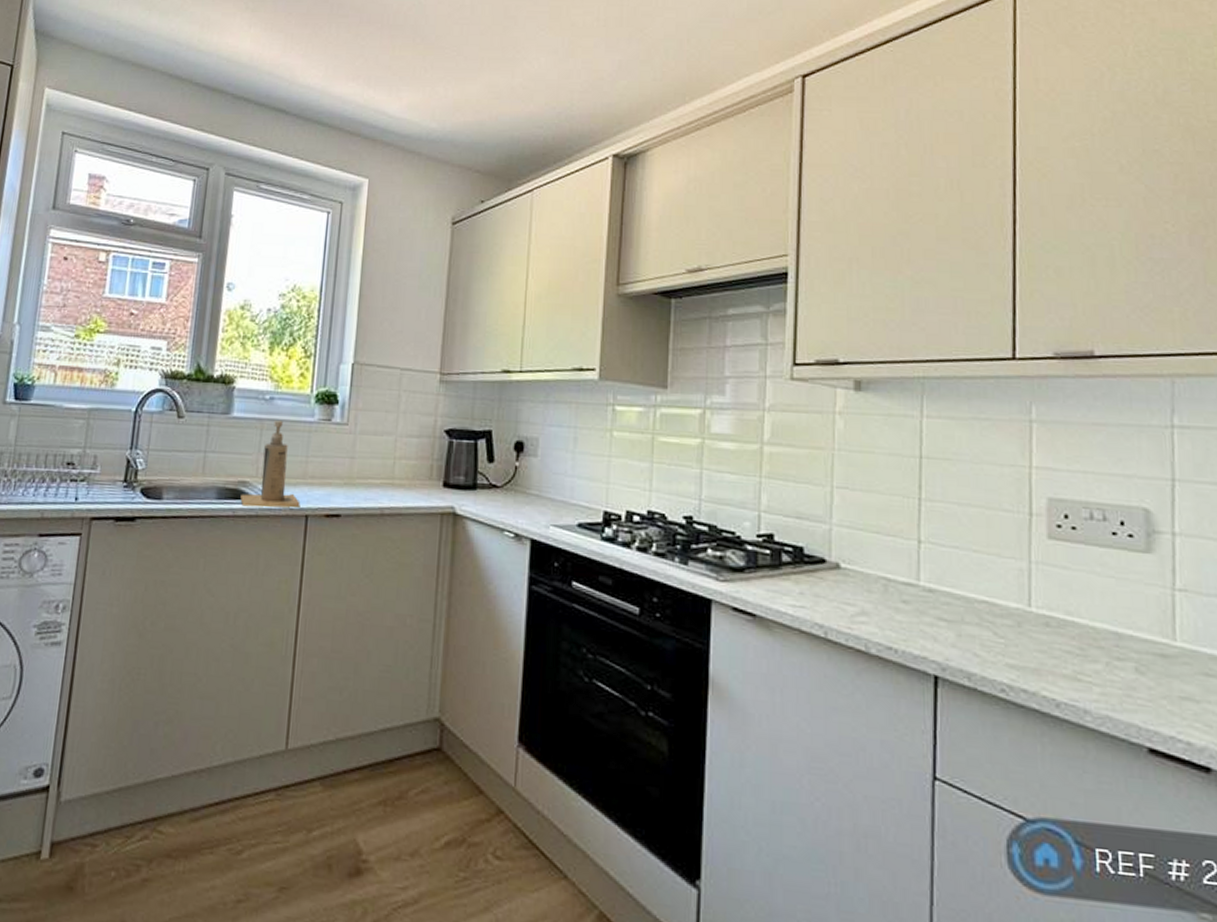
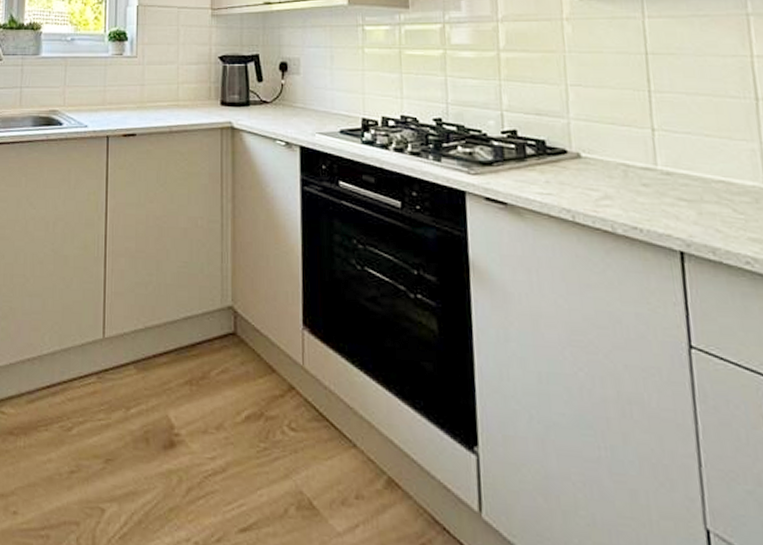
soap dispenser: present [240,421,301,508] -> none [52,58,102,131]

